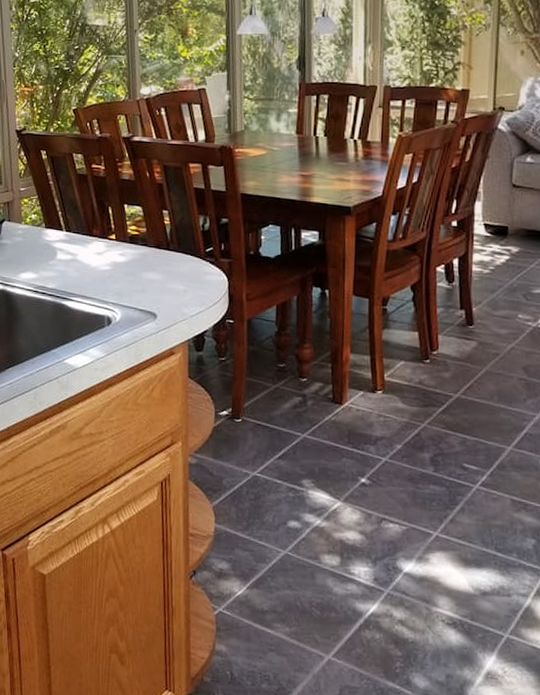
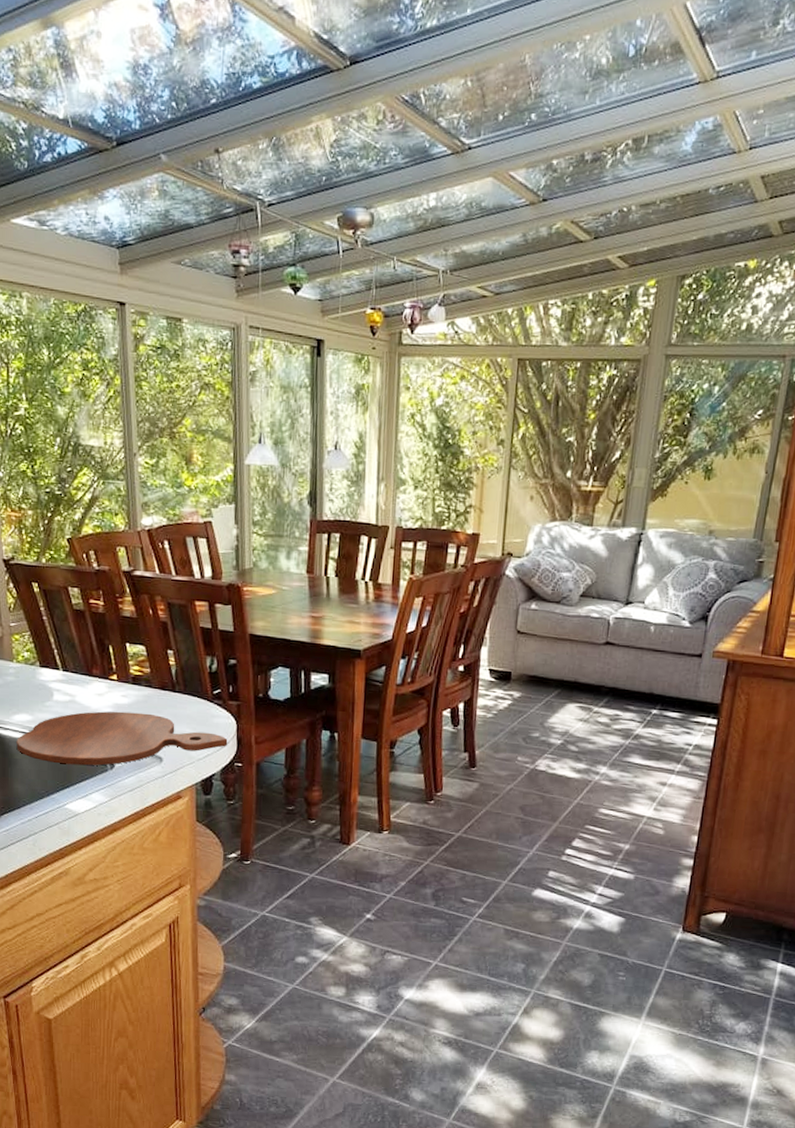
cutting board: none [22,269,220,322] -> present [16,711,228,766]

